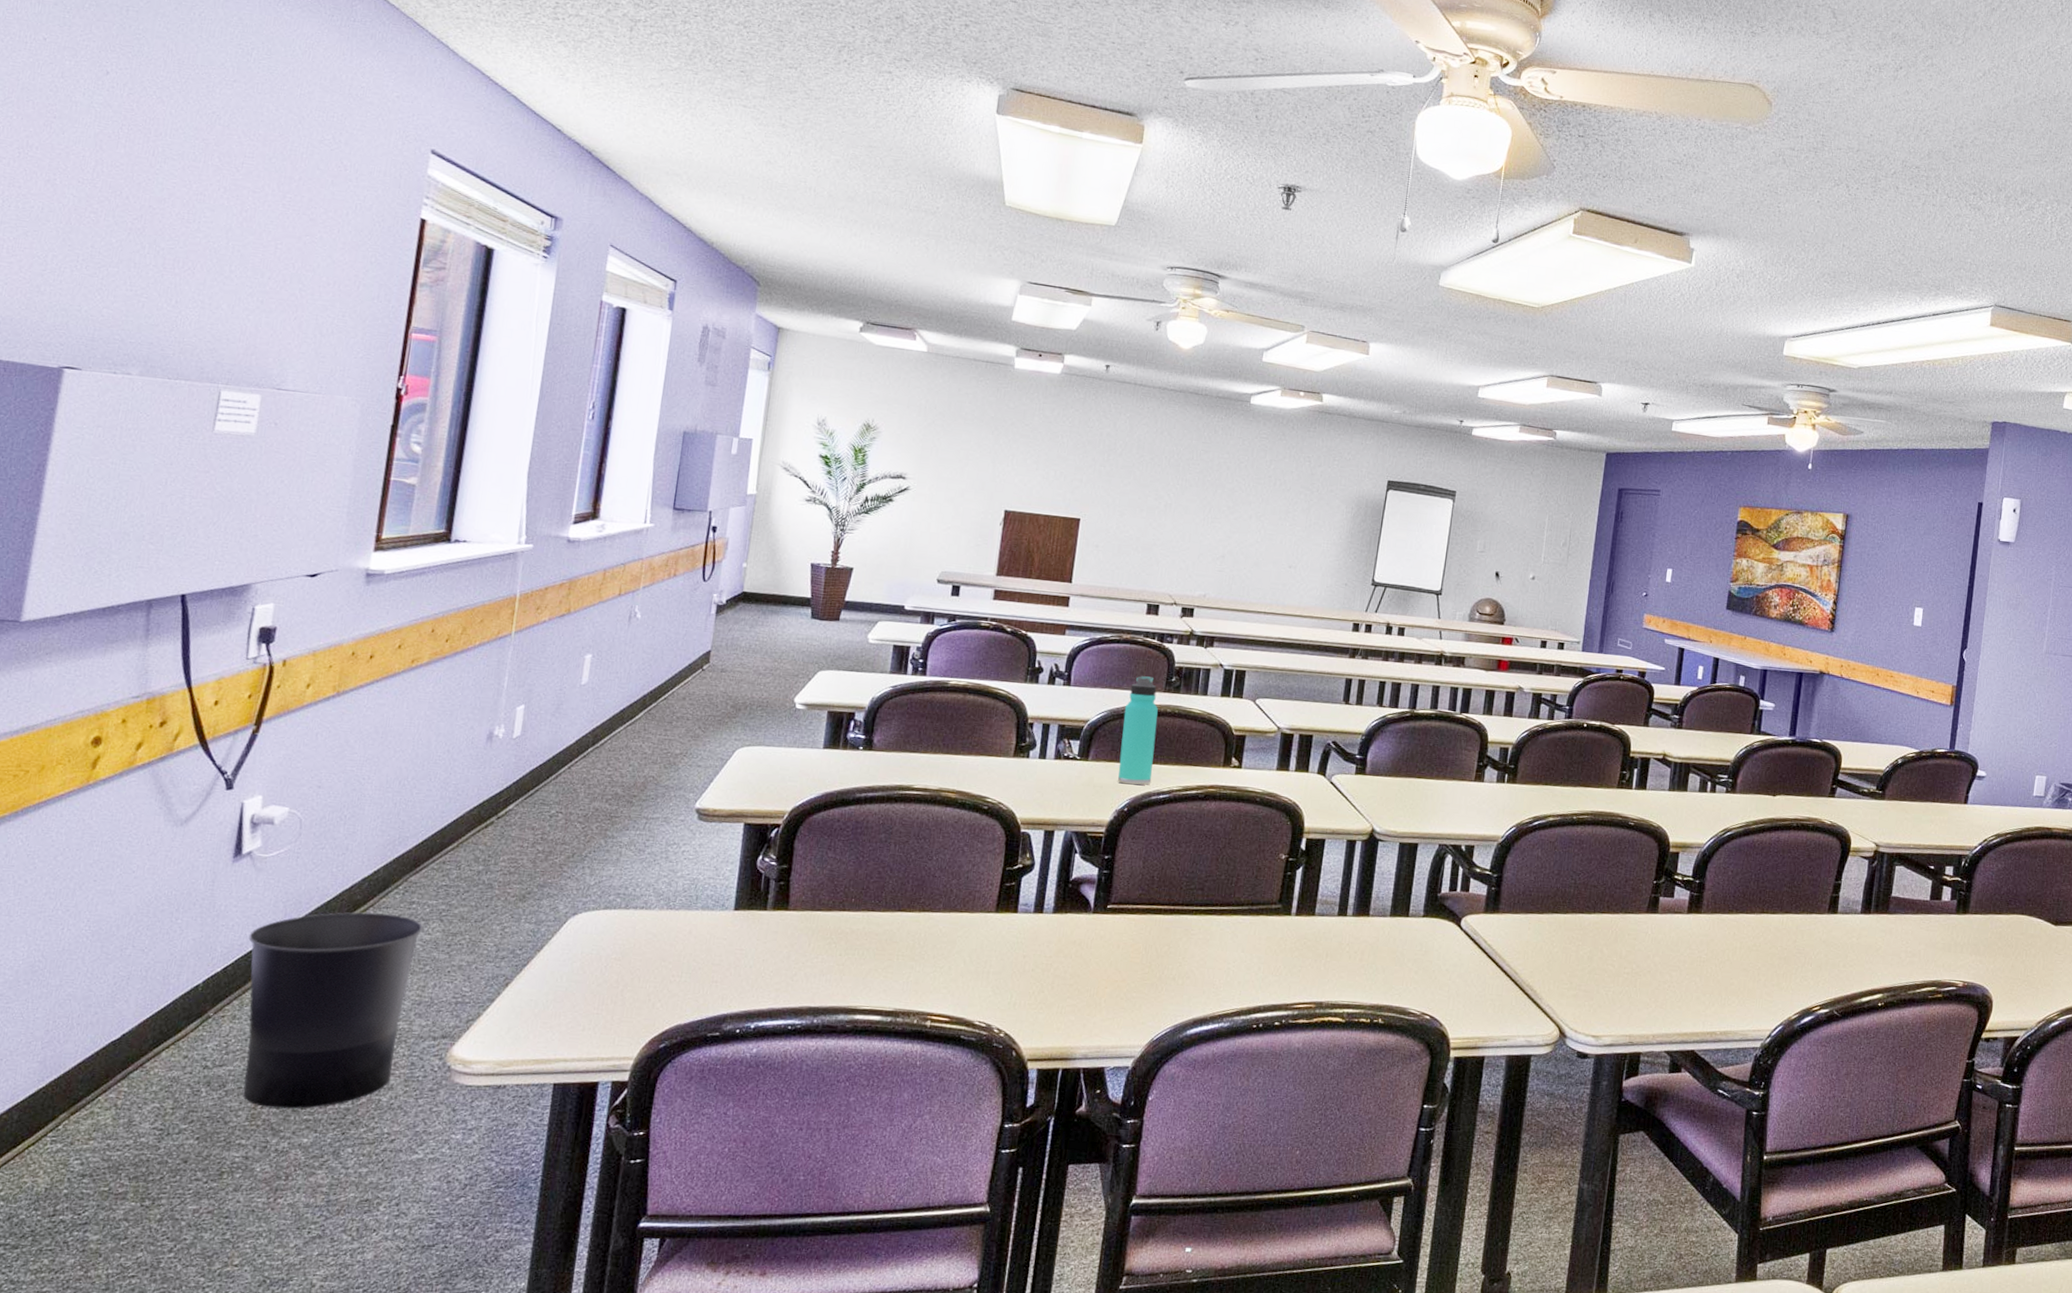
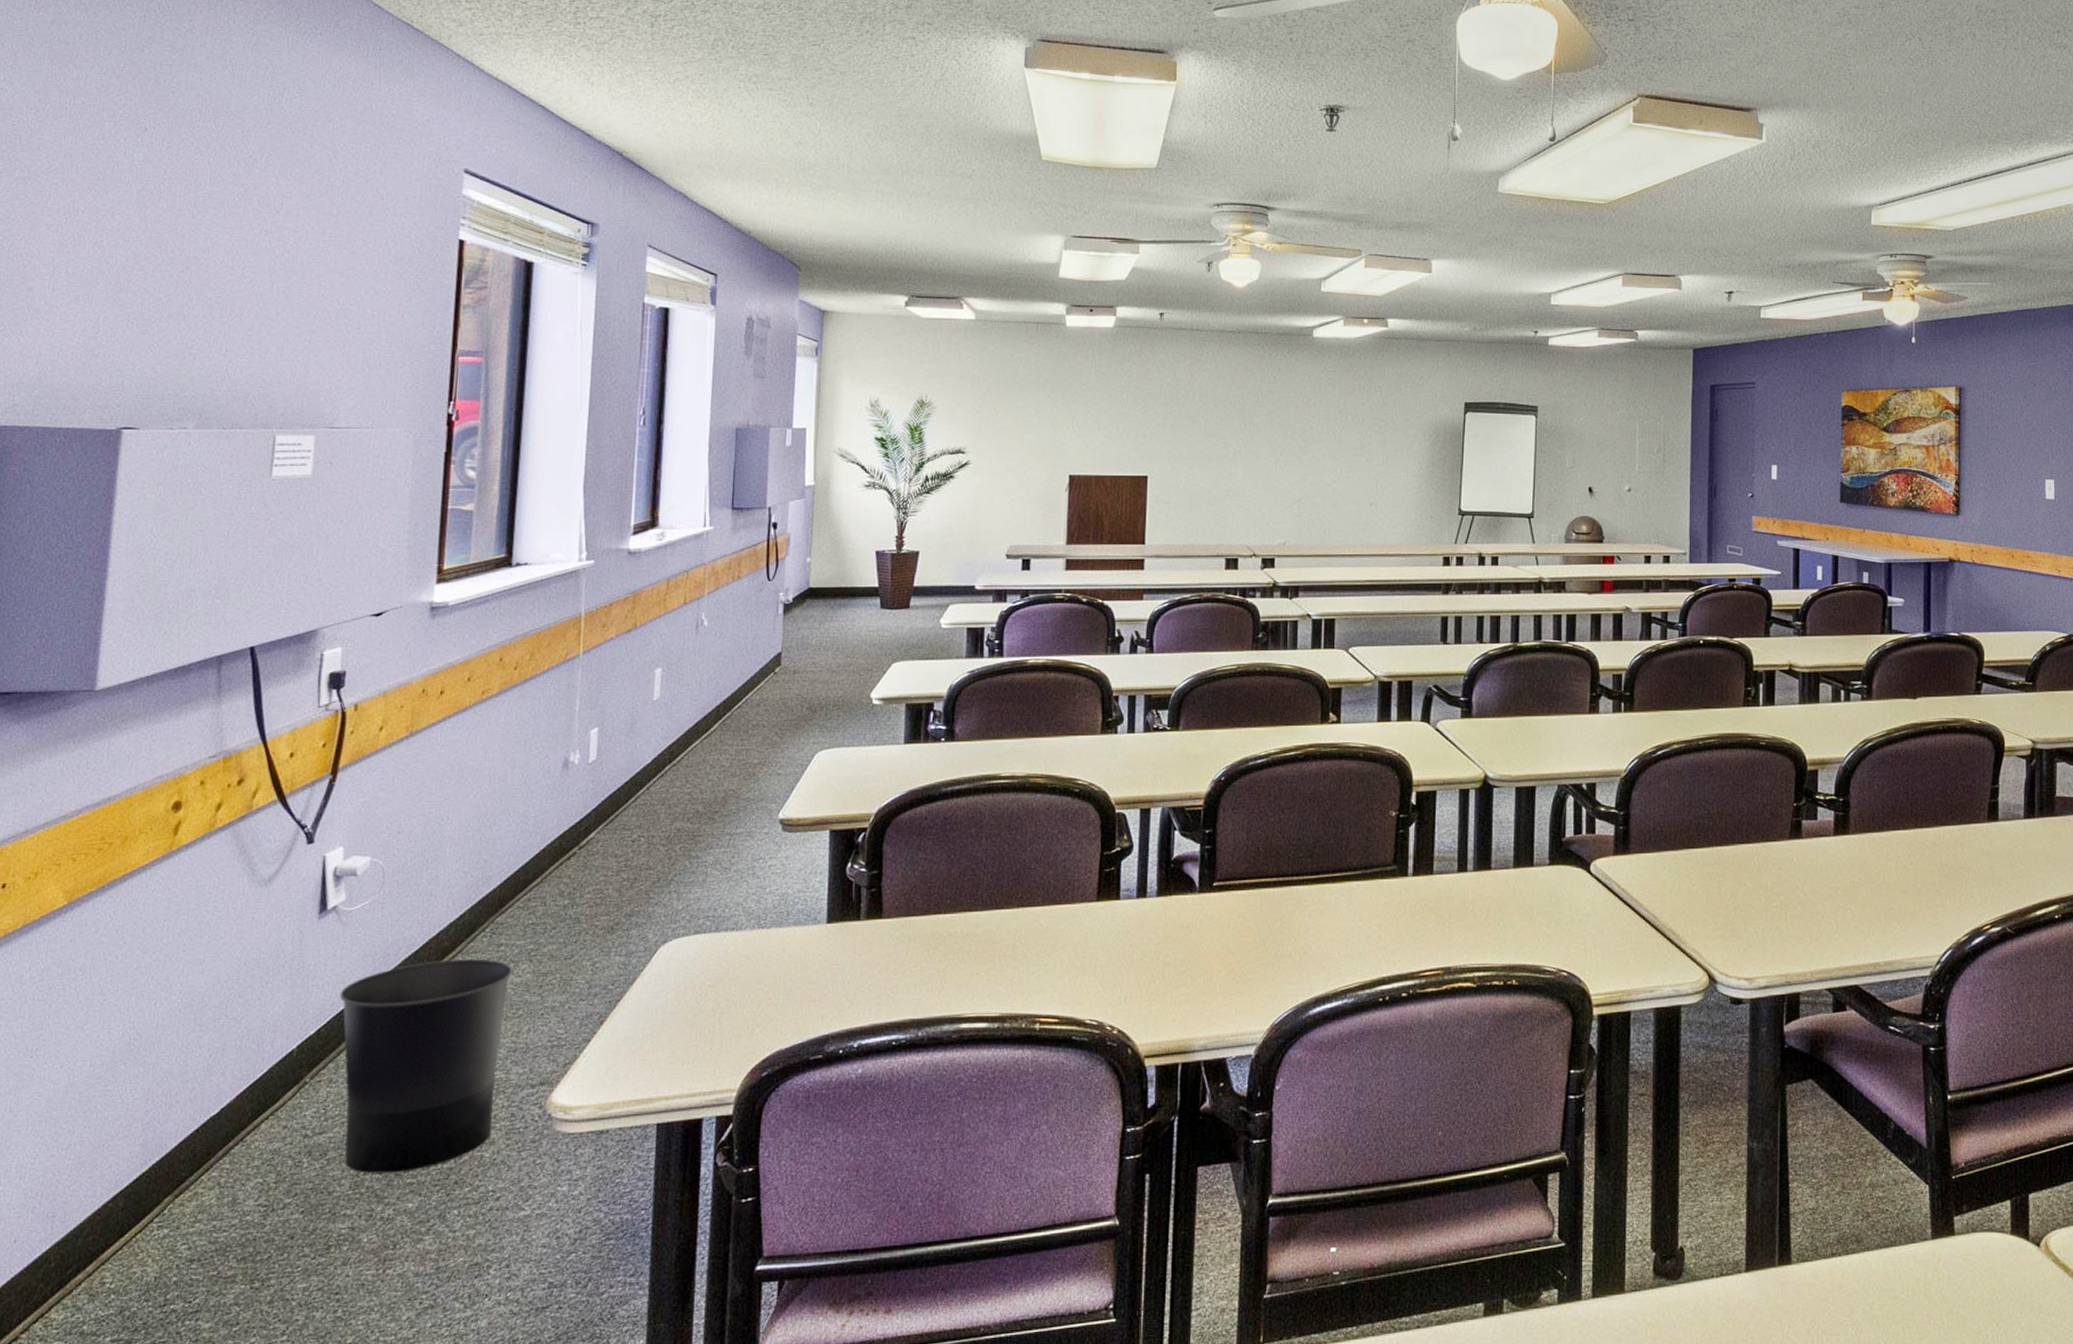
thermos bottle: present [1118,676,1158,786] -> none [1211,635,1248,752]

